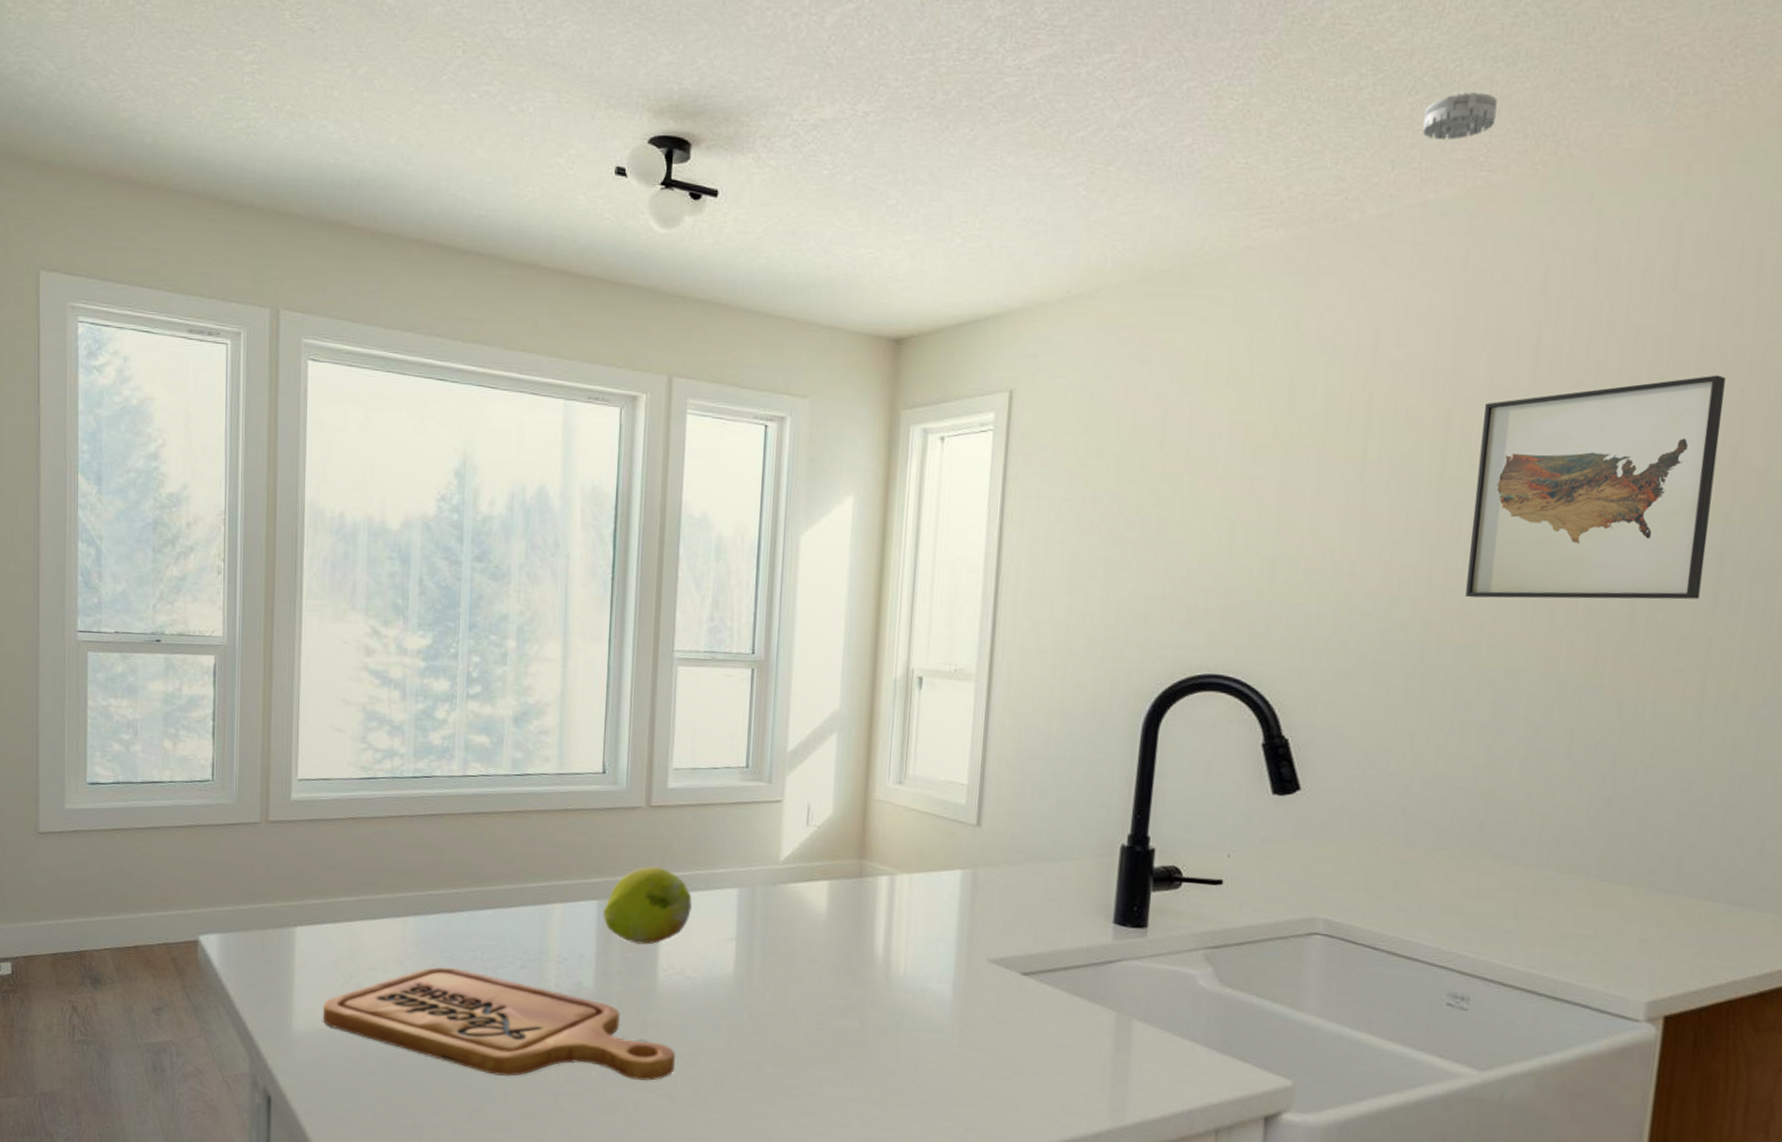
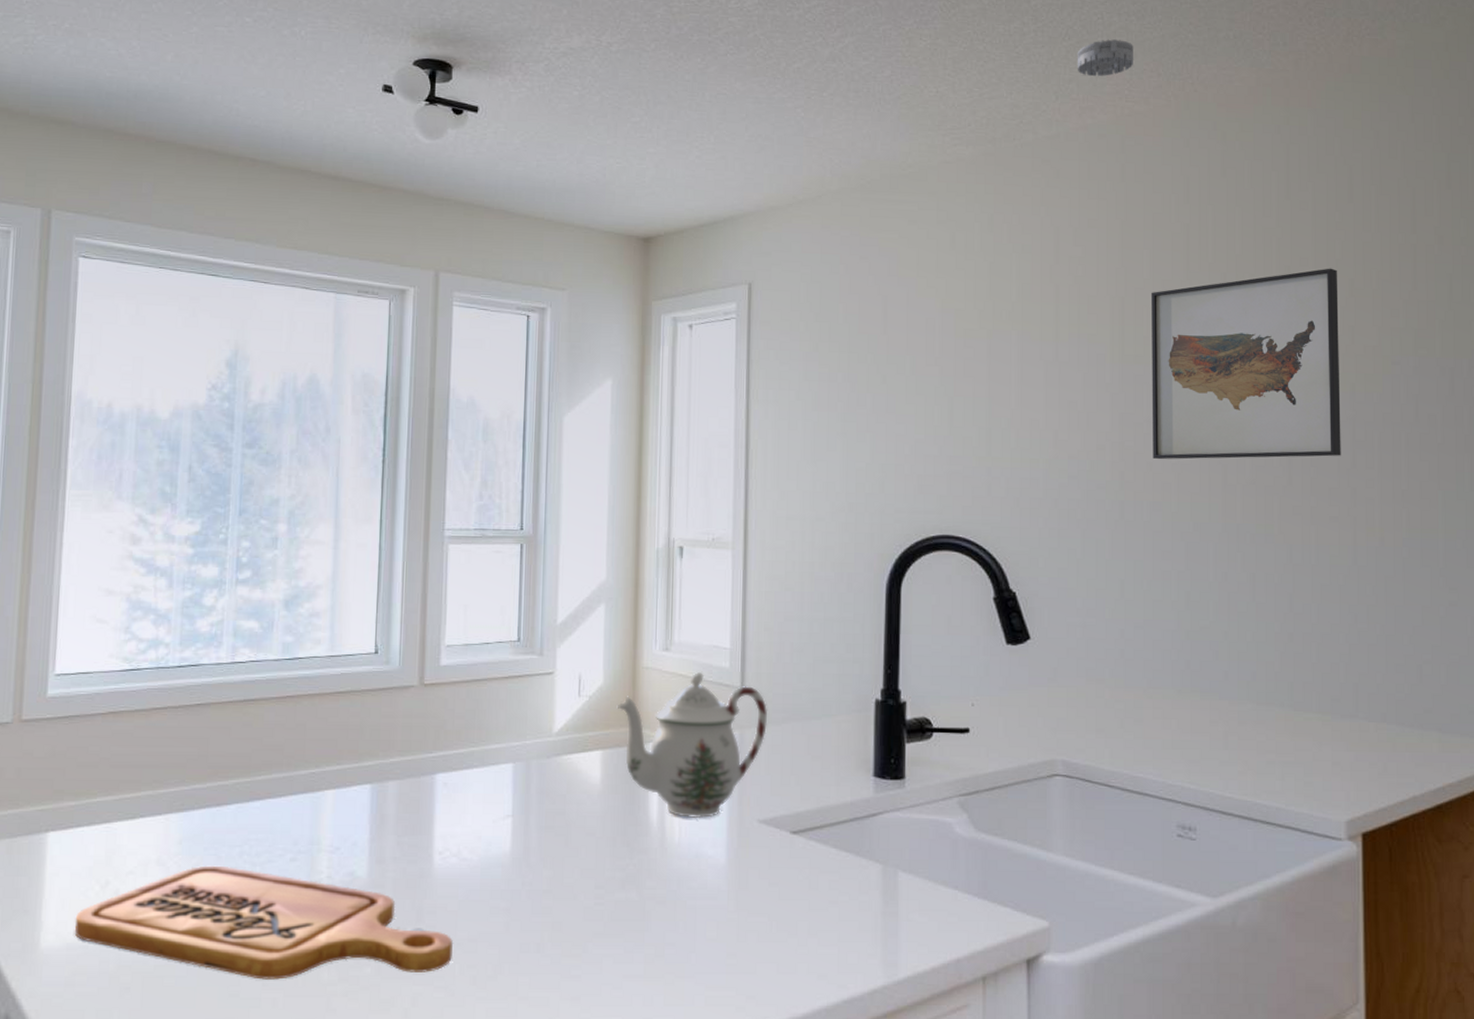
fruit: present [603,866,692,945] -> none [376,745,467,827]
teapot: none [845,808,1004,954] -> present [616,672,767,819]

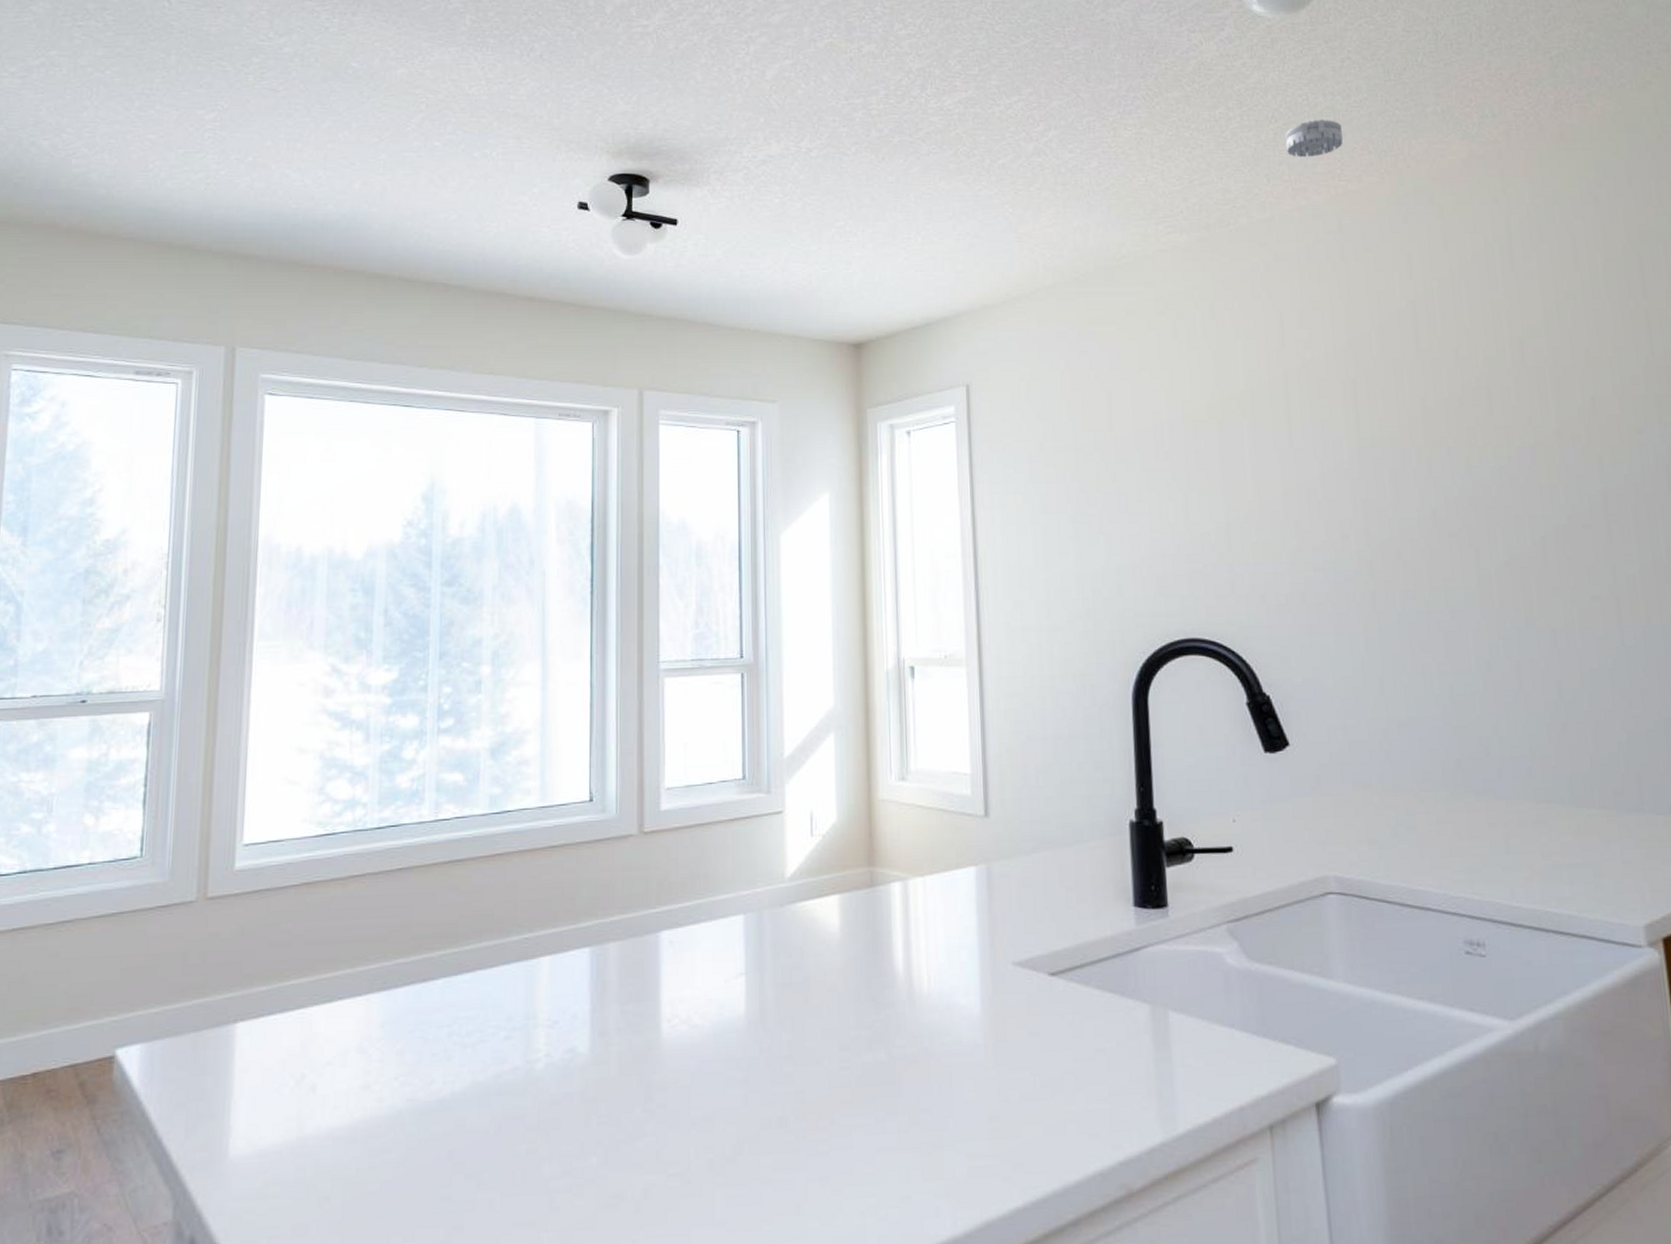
cutting board: present [74,865,454,980] -> none [266,1049,688,1178]
teapot: present [616,672,767,819] -> none [852,802,1015,965]
wall art: present [1150,268,1341,460] -> none [1382,338,1596,546]

